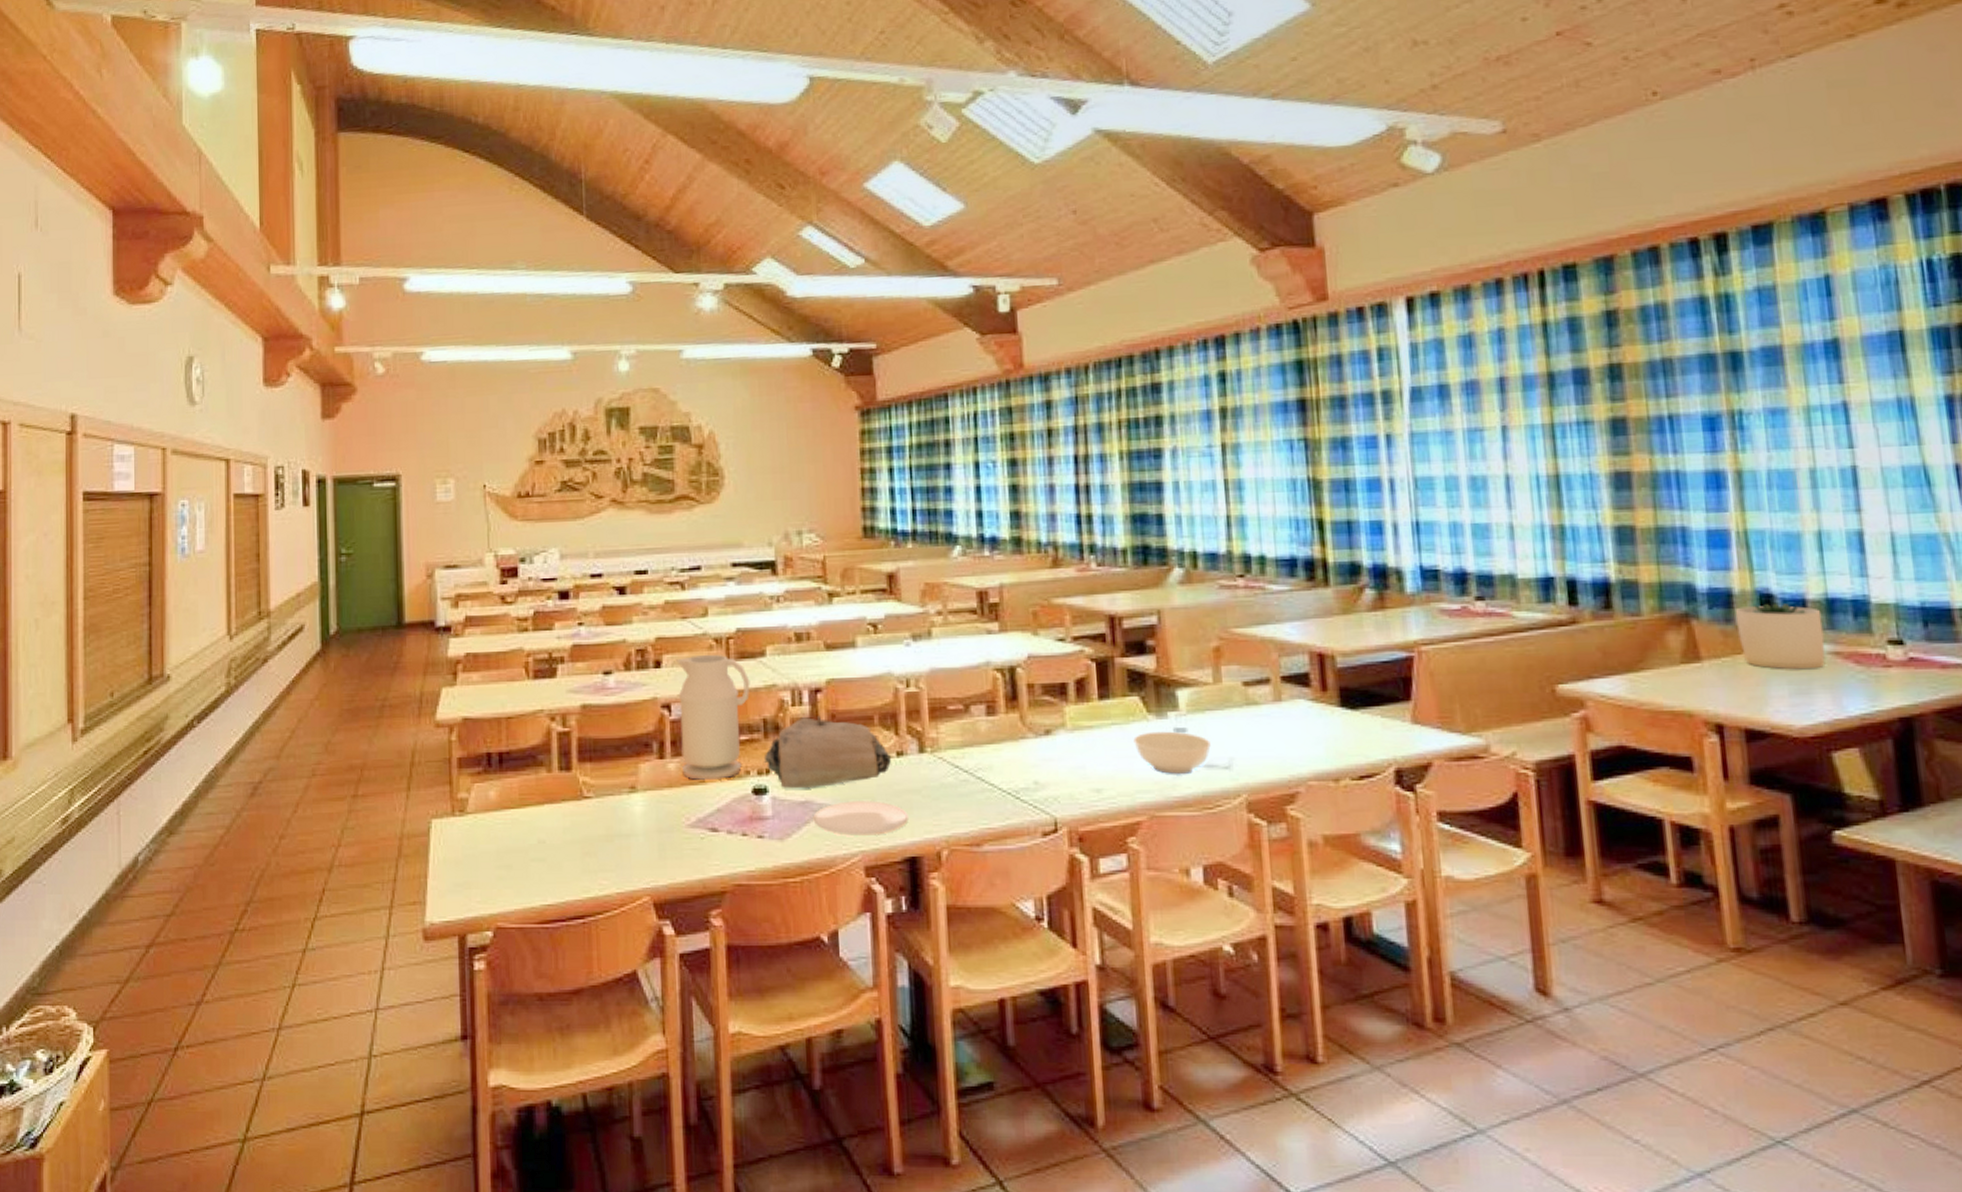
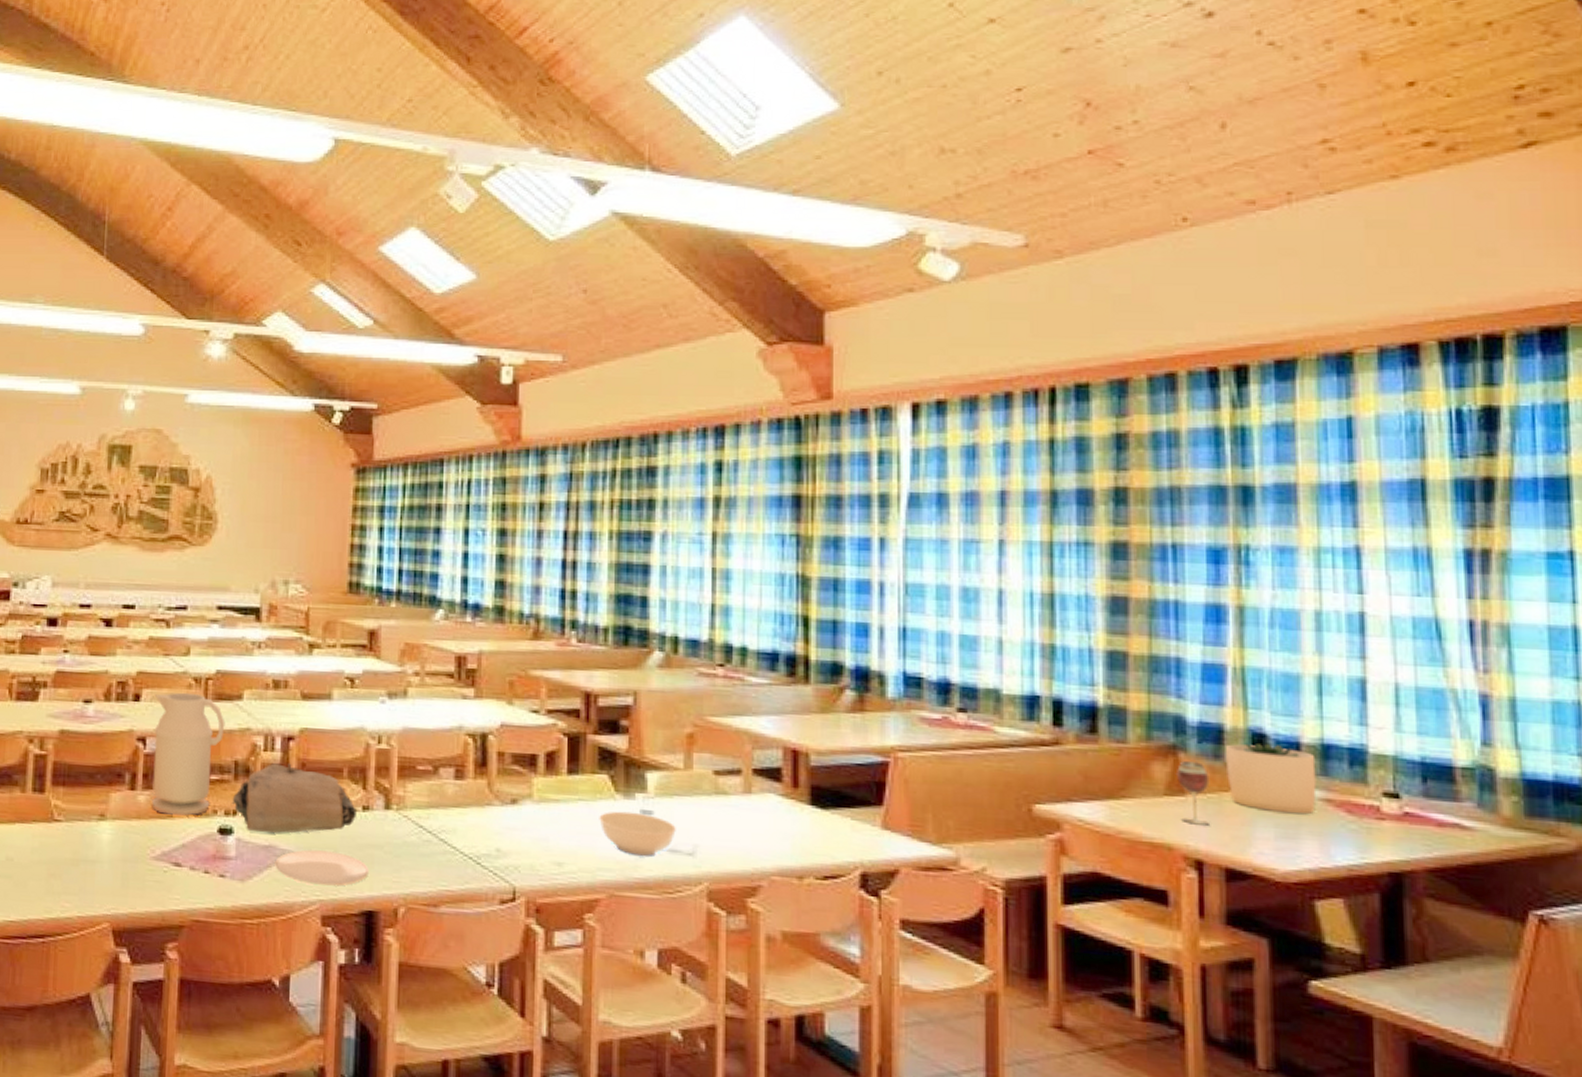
wineglass: none [1690,628,1726,691] -> present [1175,761,1210,826]

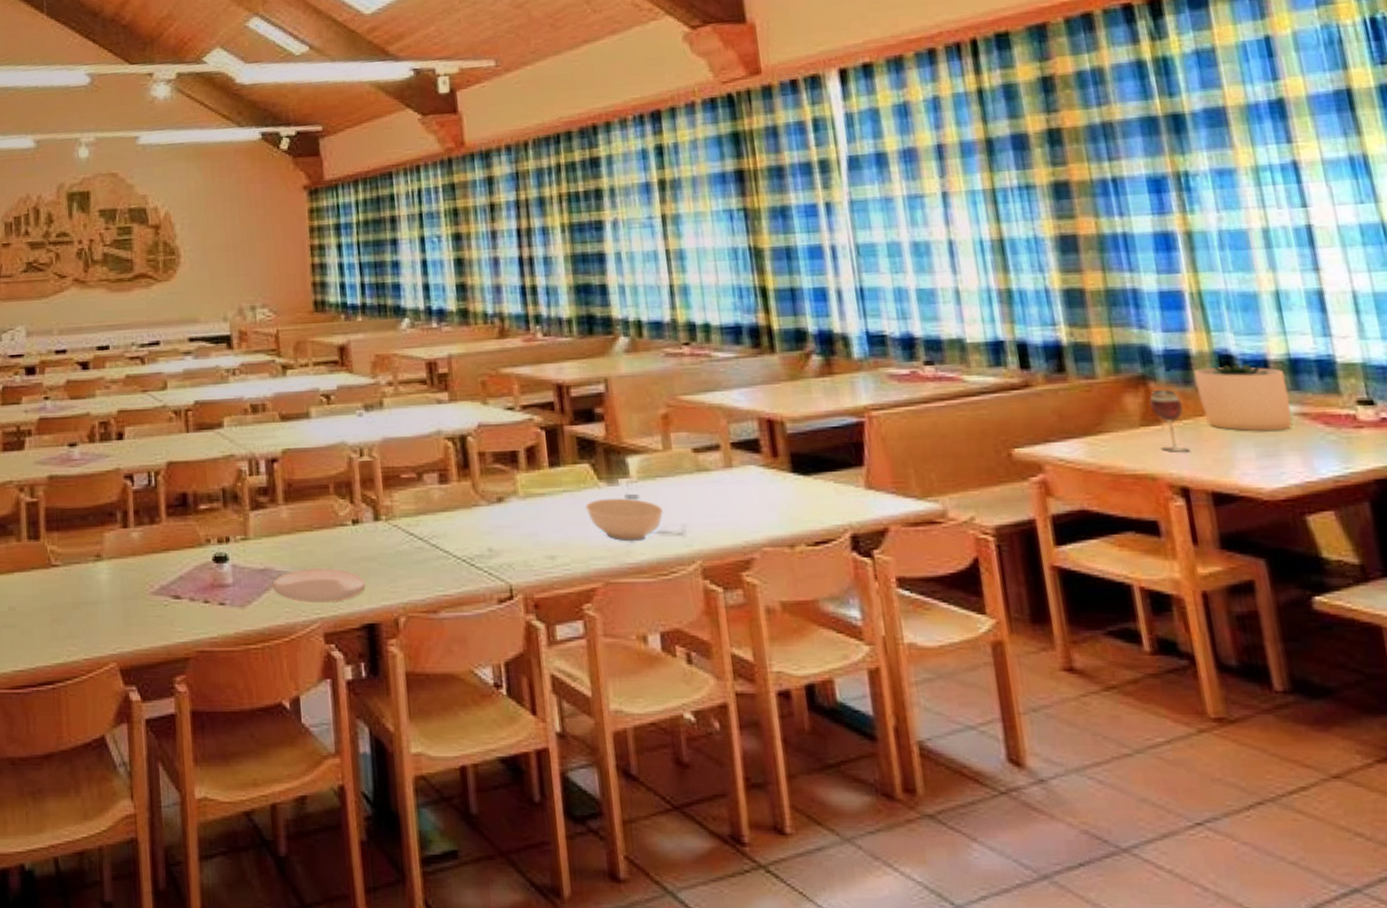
water jug: present [152,692,225,816] -> none [138,426,209,549]
bag: present [232,762,356,833] -> none [223,485,347,556]

